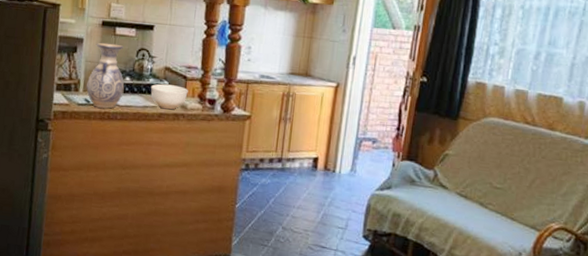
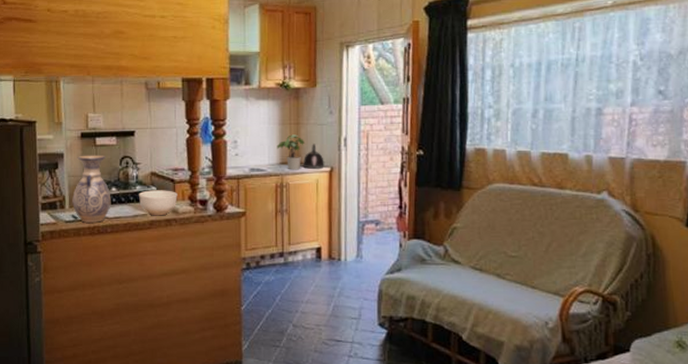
potted plant: none [288,47,315,82] -> present [277,134,304,170]
kettle: none [310,58,331,84] -> present [302,144,324,170]

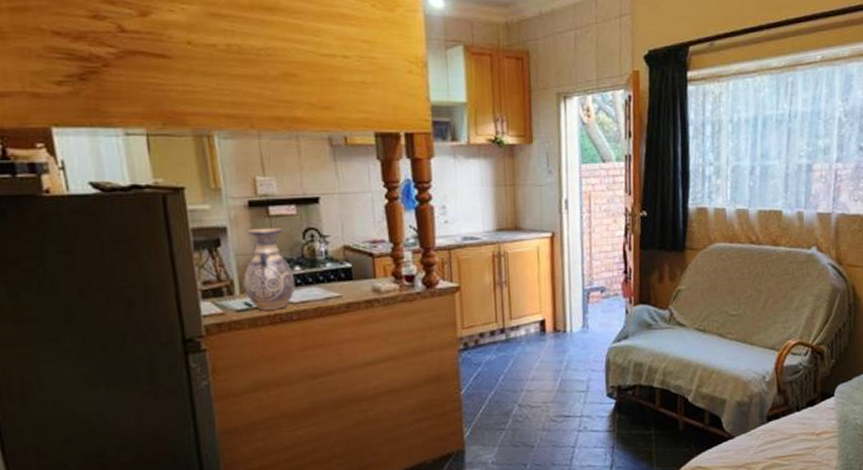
bowl: present [138,190,178,216] -> none [329,266,379,297]
potted plant: present [277,134,304,170] -> none [491,197,522,238]
kettle: present [302,144,324,170] -> none [521,207,545,236]

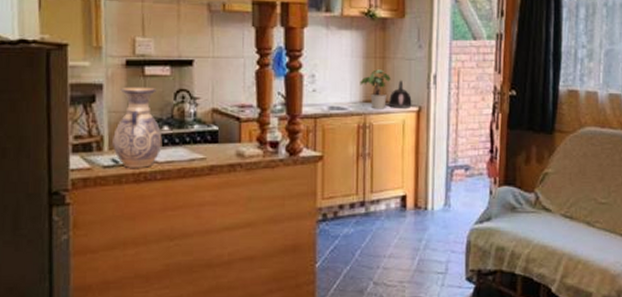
potted plant: none [491,197,522,238] -> present [360,69,391,109]
kettle: none [521,207,545,236] -> present [388,80,412,109]

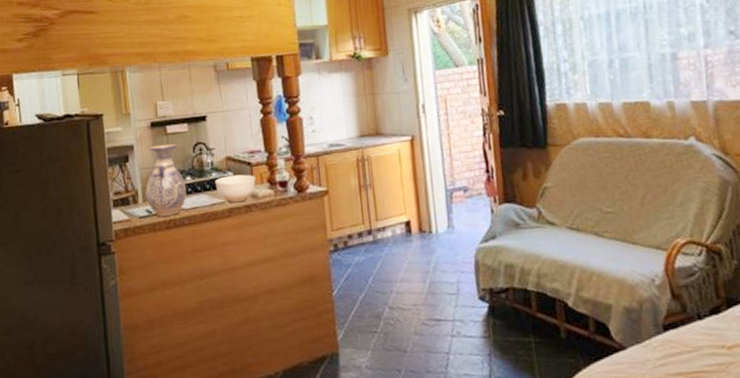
bowl: none [196,130,244,160] -> present [214,174,256,203]
potted plant: present [360,69,391,109] -> none [354,105,382,143]
kettle: present [388,80,412,109] -> none [382,113,405,140]

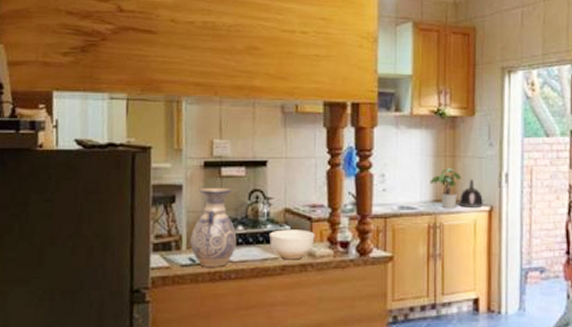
potted plant: none [354,105,382,143] -> present [430,168,461,209]
kettle: none [382,113,405,140] -> present [459,179,483,209]

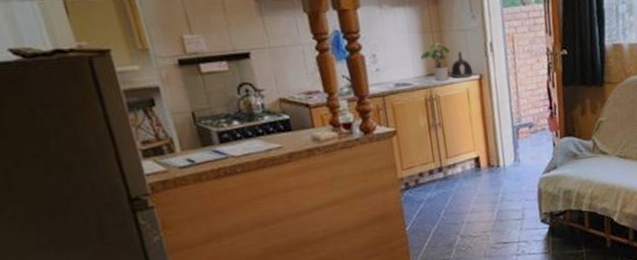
vase: present [190,187,237,267] -> none [179,84,237,166]
bowl: present [268,229,315,260] -> none [267,116,317,148]

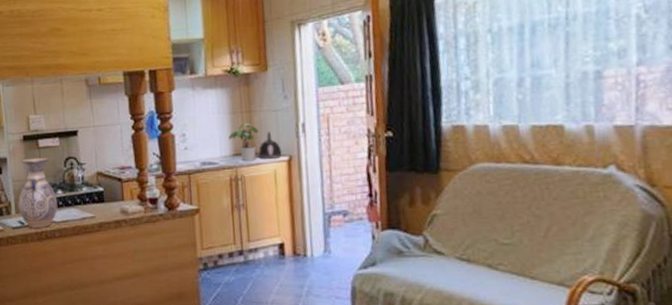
vase: none [179,84,237,166] -> present [18,157,58,228]

